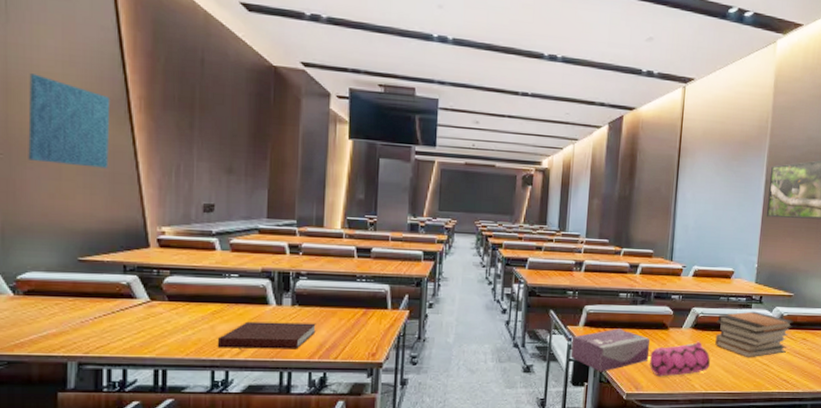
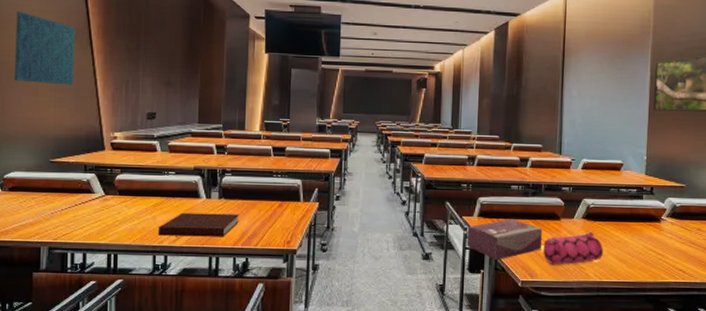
book stack: present [715,311,794,358] -> none [607,202,687,248]

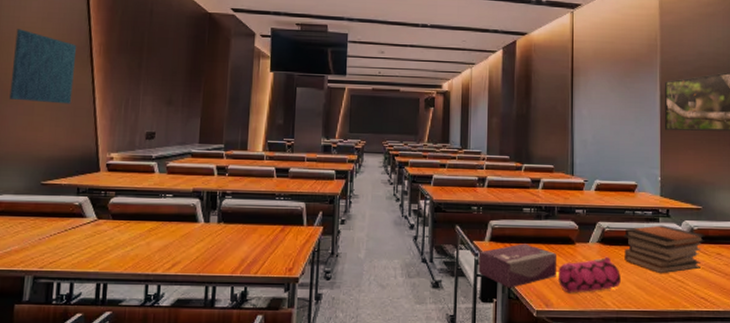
notebook: present [158,212,239,237] -> none [151,238,239,265]
book stack: none [607,202,687,248] -> present [623,225,705,274]

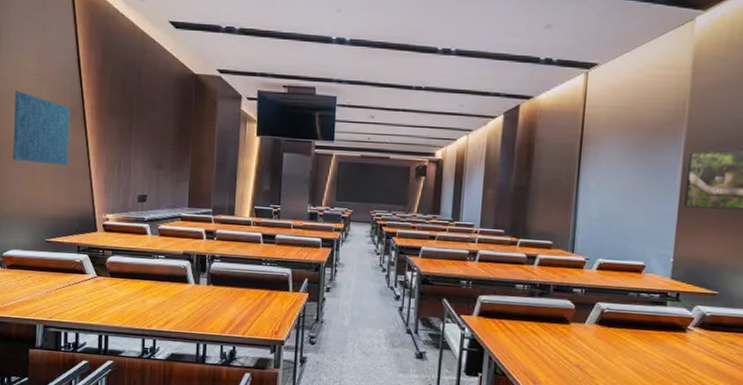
tissue box: present [478,243,557,288] -> none [464,320,550,364]
pencil case: present [558,256,622,293] -> none [549,338,618,373]
book stack: present [623,225,705,274] -> none [623,309,719,360]

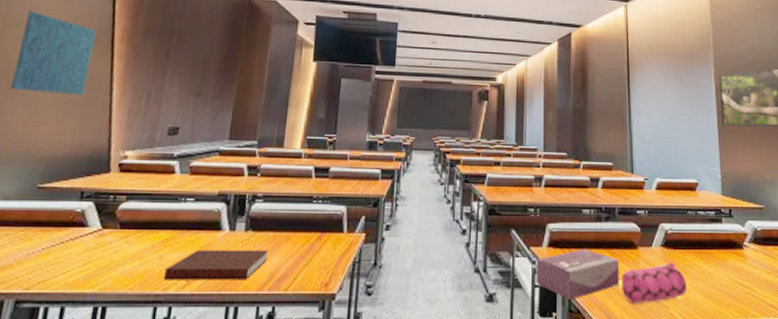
notebook: none [147,297,227,324] -> present [163,249,269,280]
tissue box: none [464,320,550,364] -> present [536,249,620,300]
pencil case: none [549,338,618,373] -> present [621,261,688,304]

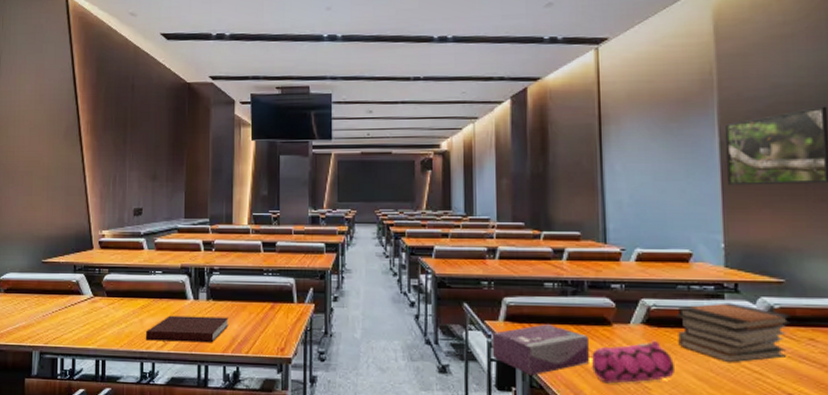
acoustic panel: present [10,11,97,95] -> none [11,112,67,183]
book stack: none [687,226,770,280] -> present [675,302,791,363]

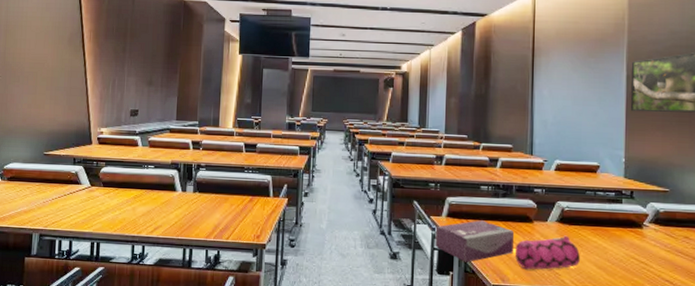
notebook: present [145,315,228,343] -> none [137,205,212,230]
book stack: present [675,302,791,363] -> none [583,206,672,255]

